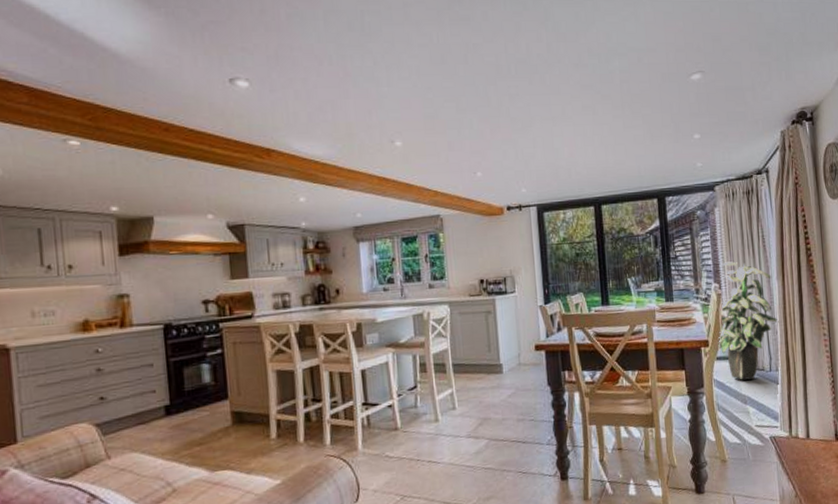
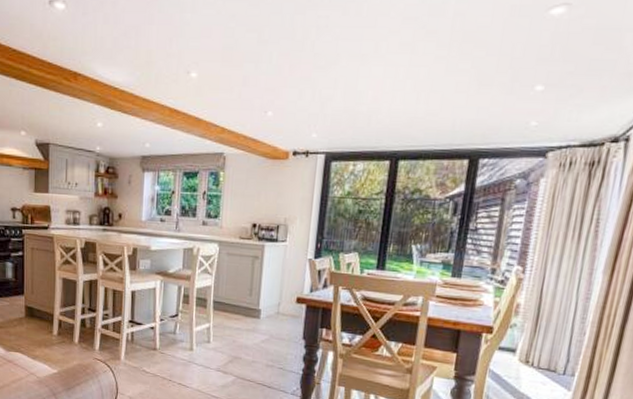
indoor plant: present [707,261,779,381] -> none [501,243,596,380]

